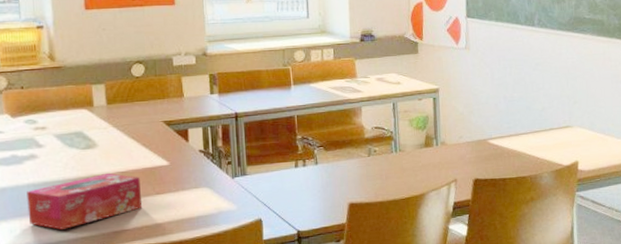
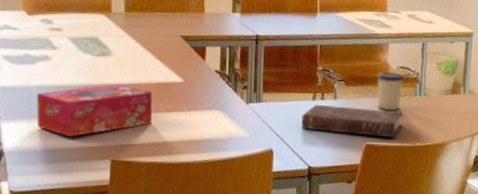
book: none [286,169,382,196] -> present [301,104,404,137]
cup: none [354,133,379,169] -> present [377,71,404,110]

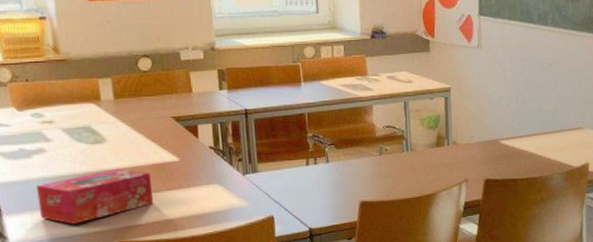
book: present [301,104,404,137] -> none [297,168,394,194]
cup: present [377,71,404,110] -> none [365,131,391,168]

